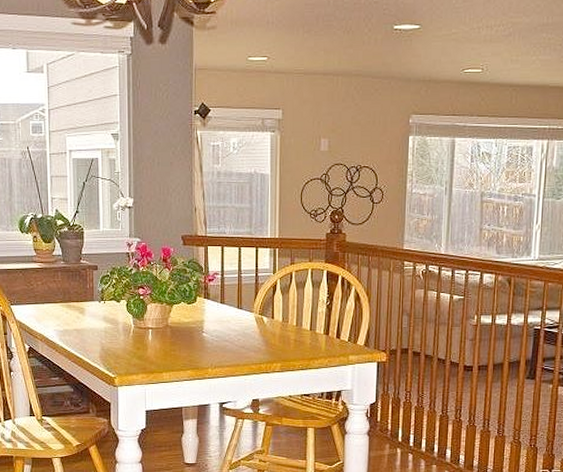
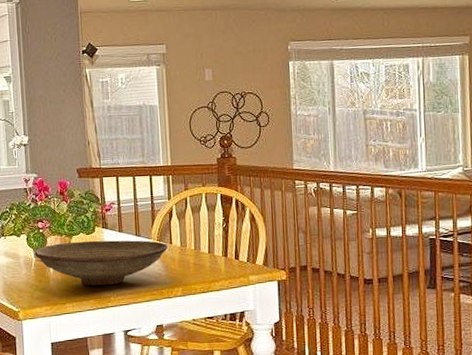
decorative bowl: none [134,310,269,356] -> present [34,240,168,286]

